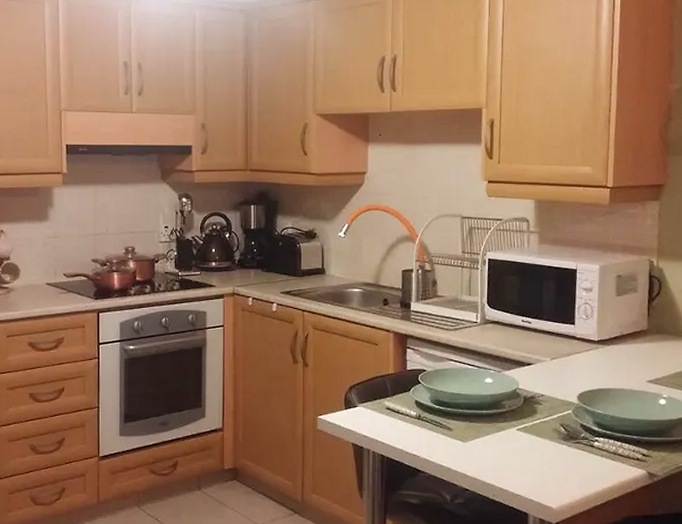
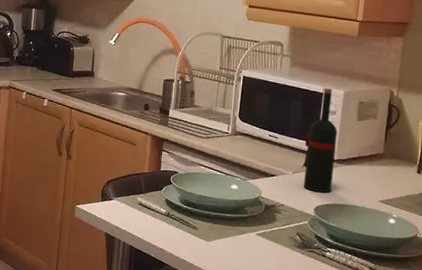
wine bottle: none [559,263,596,378] -> present [301,87,337,193]

